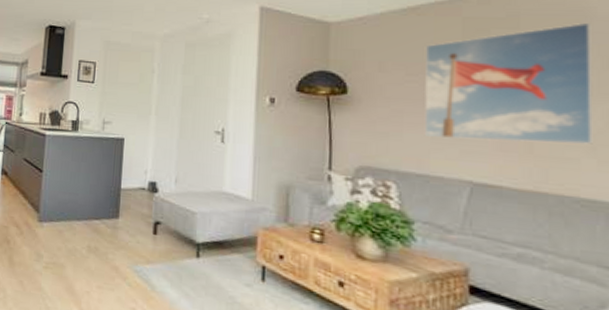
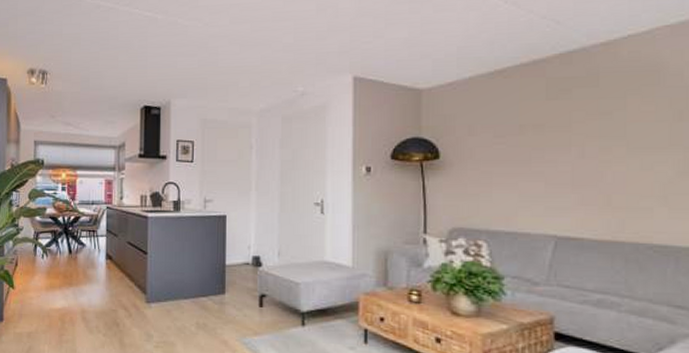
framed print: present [424,22,595,145] -> none [512,77,667,197]

